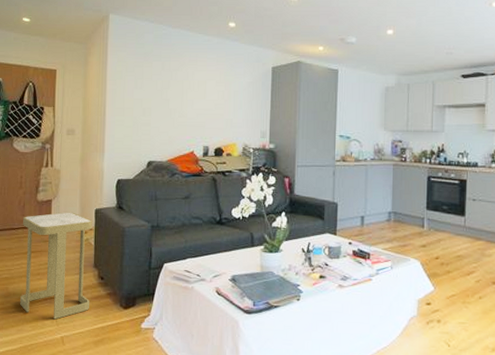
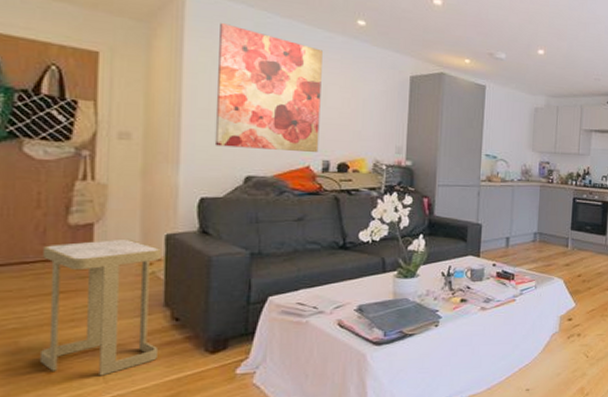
wall art: none [127,38,203,140] -> present [214,23,323,153]

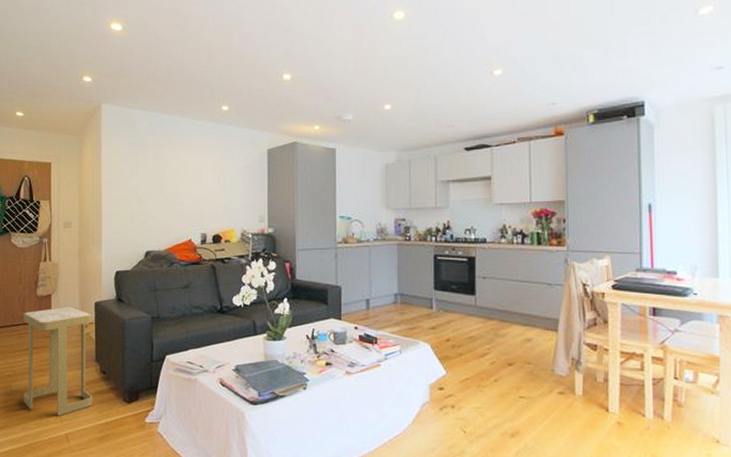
wall art: present [214,23,323,153] -> none [123,127,197,228]

